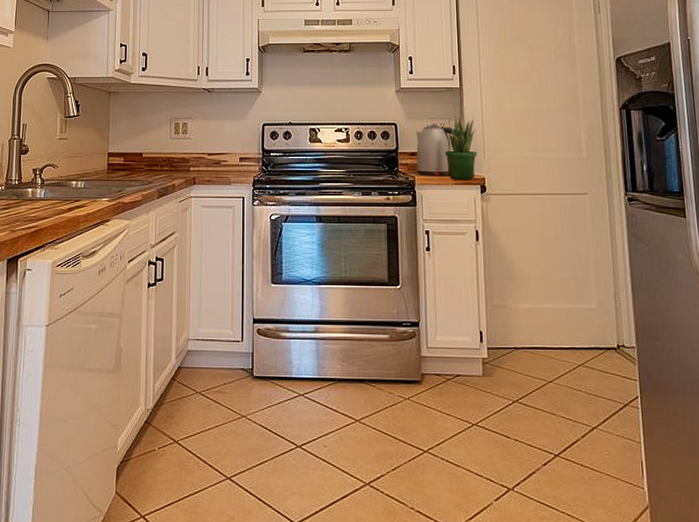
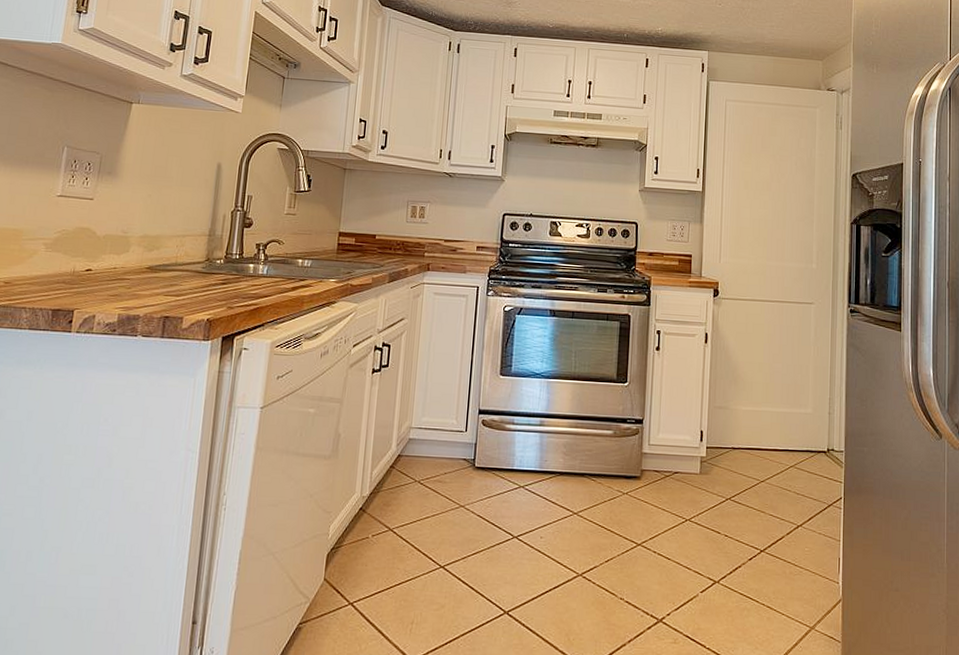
kettle: present [415,125,454,177] -> none [653,226,693,279]
planter: present [445,118,477,180] -> none [682,221,714,284]

